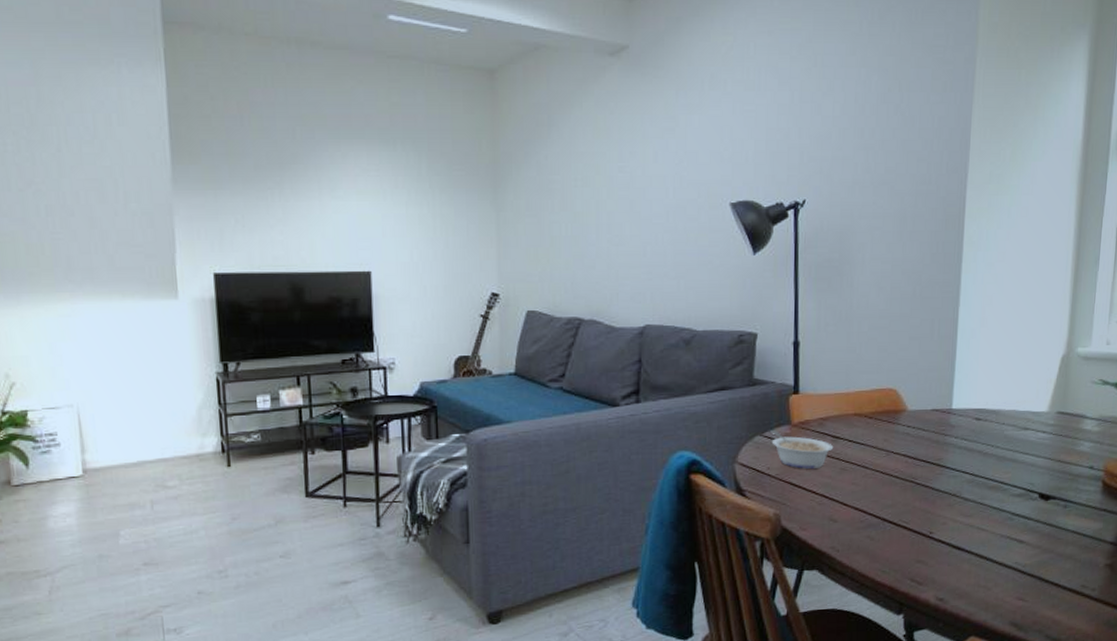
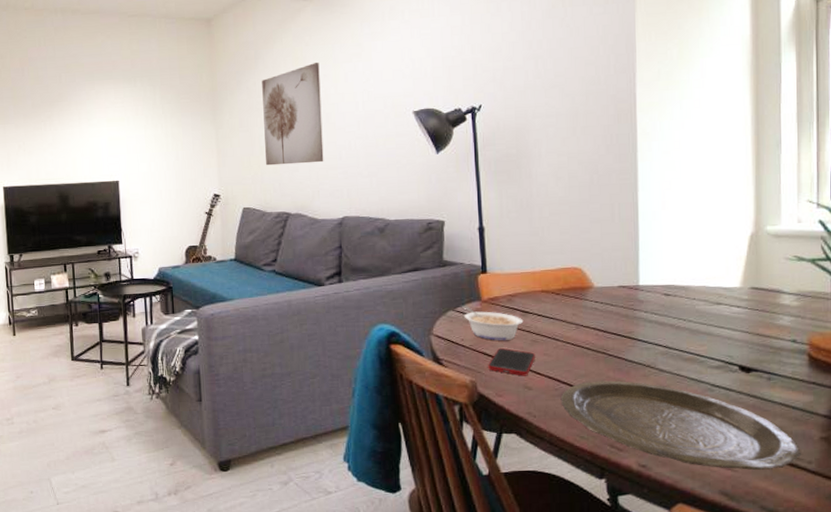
wall art: none [555,136,626,260] -> present [262,63,324,166]
cell phone: none [794,476,843,508] -> present [488,347,535,376]
plate: none [865,510,1087,599] -> present [560,380,801,470]

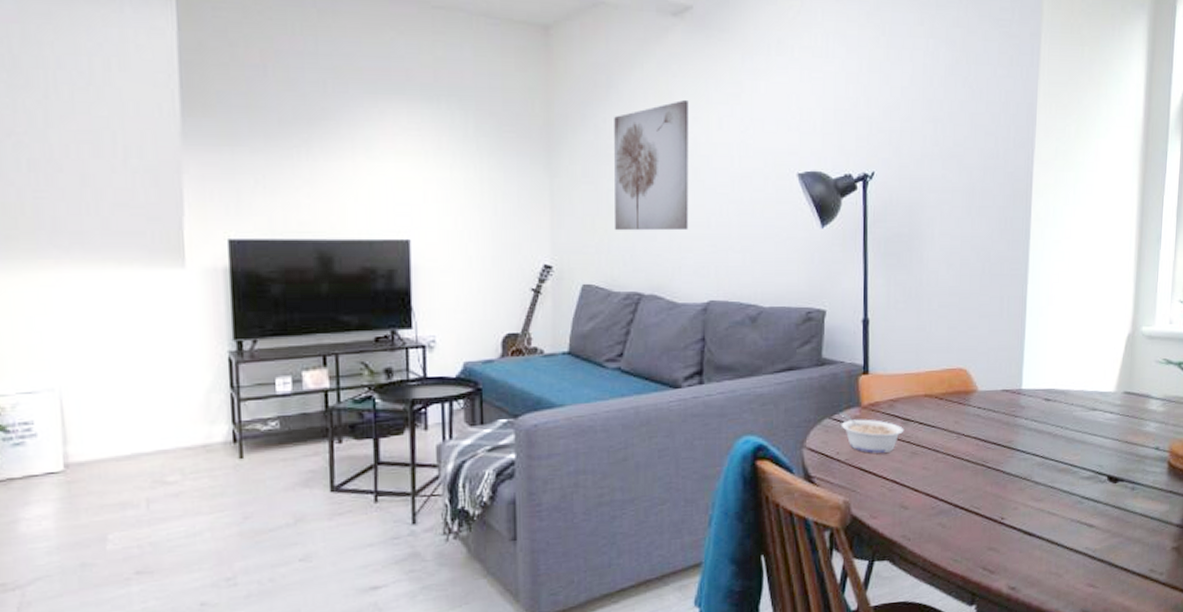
cell phone: present [488,347,535,376] -> none [864,461,914,494]
plate: present [560,380,801,470] -> none [936,495,1155,586]

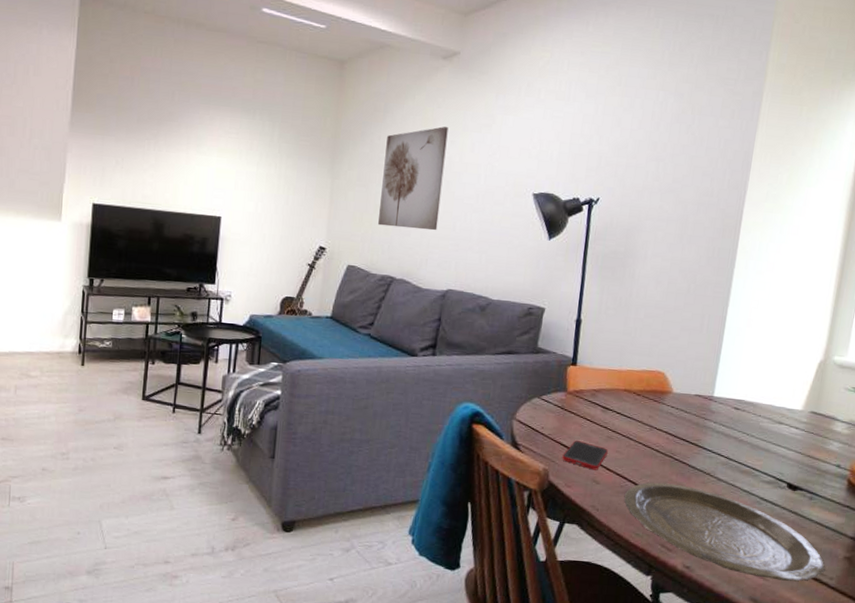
legume: present [841,413,904,453] -> none [547,395,603,434]
cell phone: none [864,461,914,494] -> present [562,440,608,470]
plate: none [936,495,1155,586] -> present [623,482,825,582]

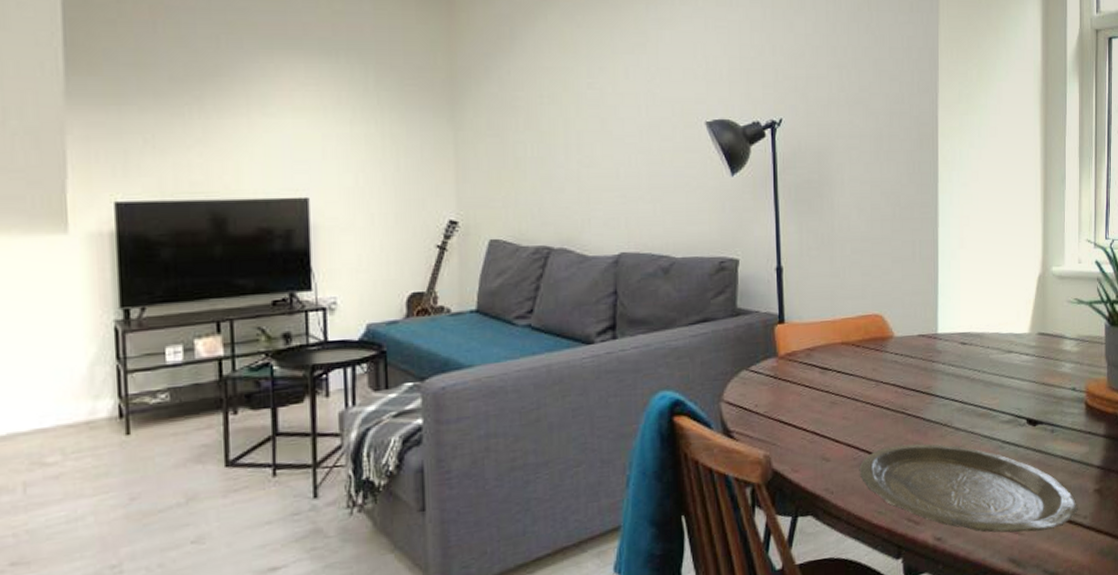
wall art: present [378,126,448,231] -> none [519,51,597,184]
cell phone: present [562,440,608,470] -> none [784,412,834,446]

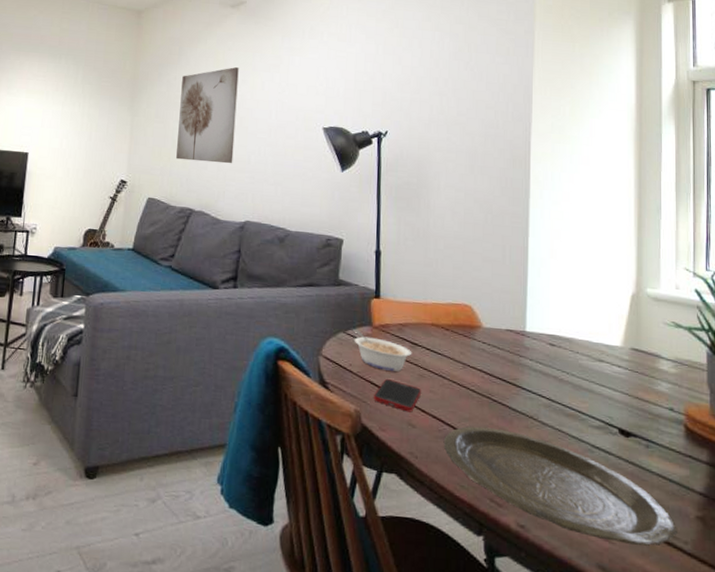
wall art: none [519,51,597,184] -> present [176,67,239,164]
legume: none [758,364,823,405] -> present [354,329,412,371]
cell phone: none [784,412,834,446] -> present [374,378,421,412]

